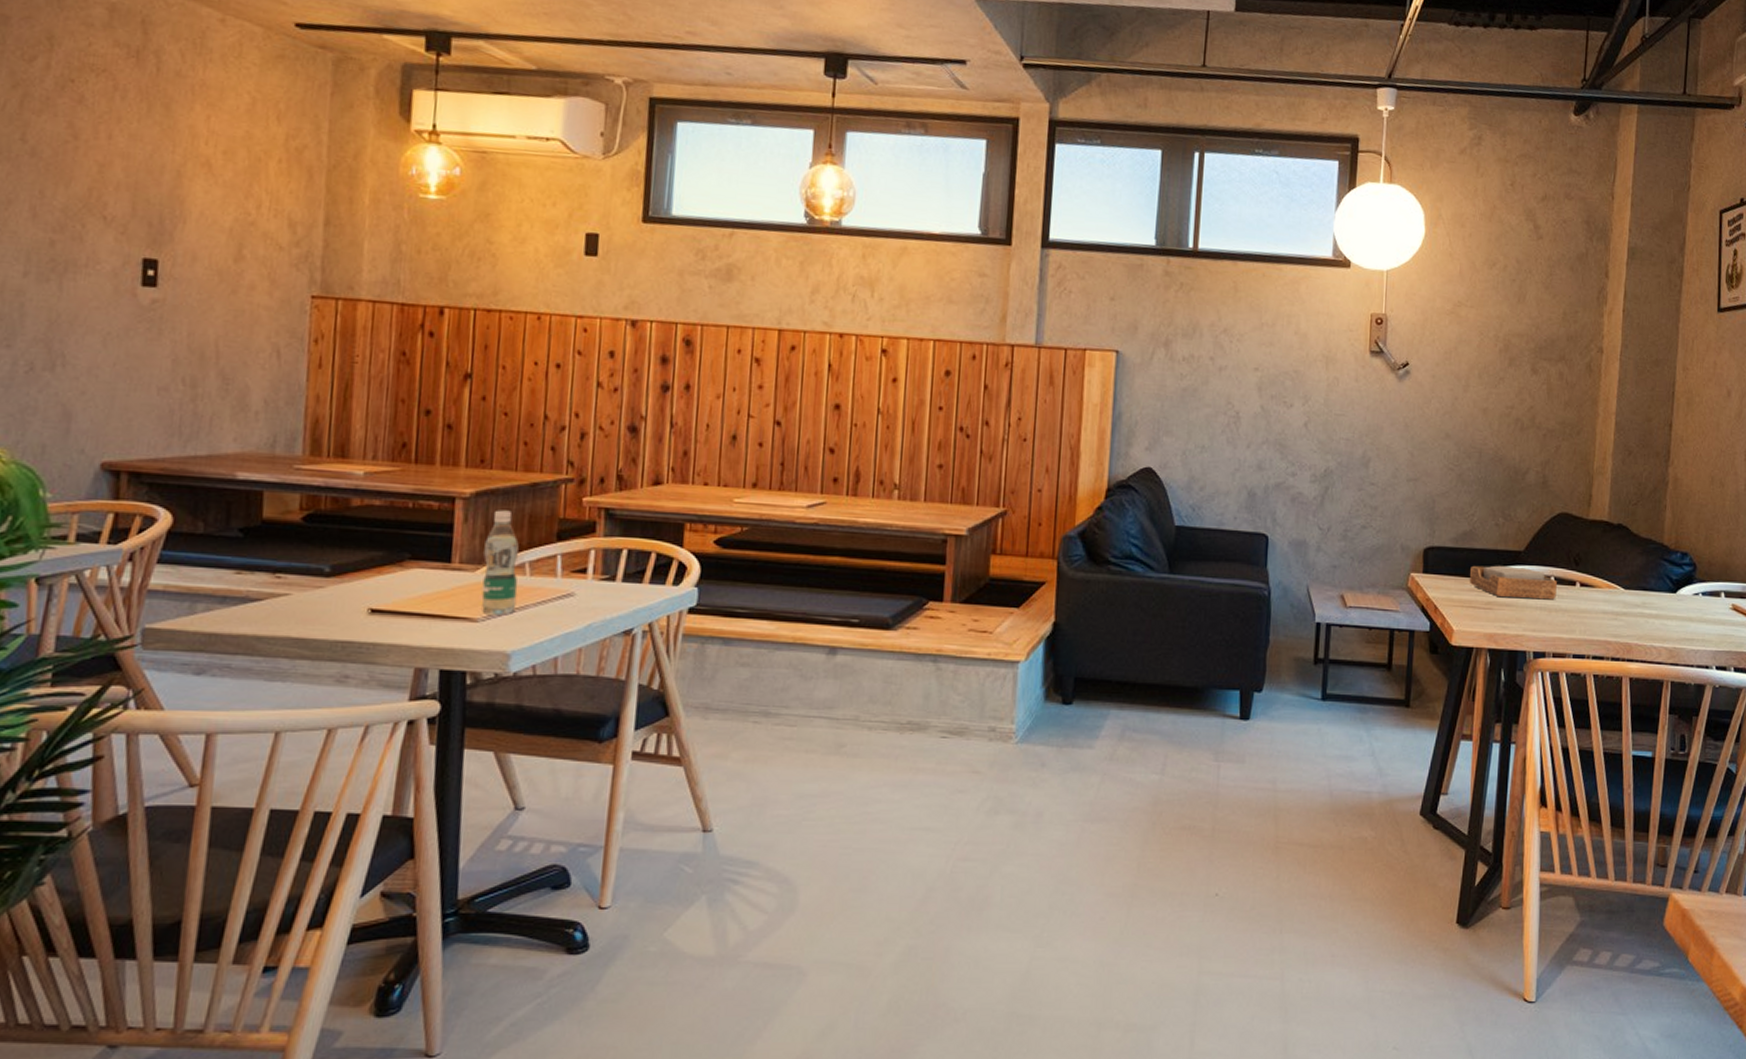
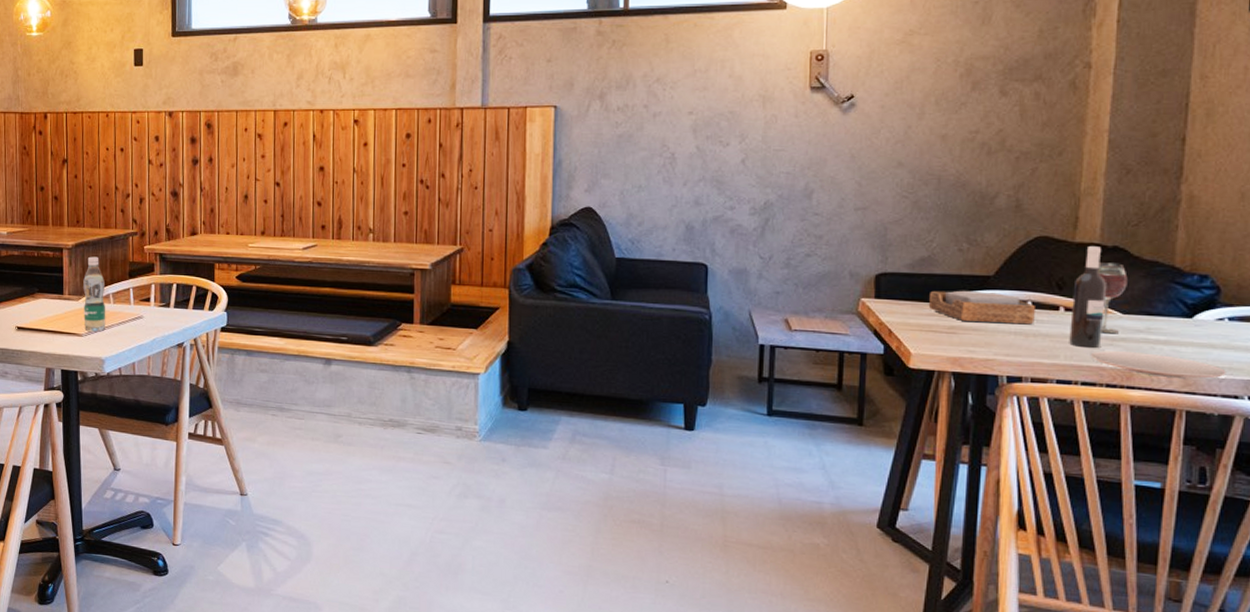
wine bottle: none [1583,522,1613,623] -> present [1069,245,1108,349]
plate: none [1599,625,1700,650] -> present [1090,351,1226,379]
wineglass: none [1606,539,1629,609] -> present [1098,262,1128,334]

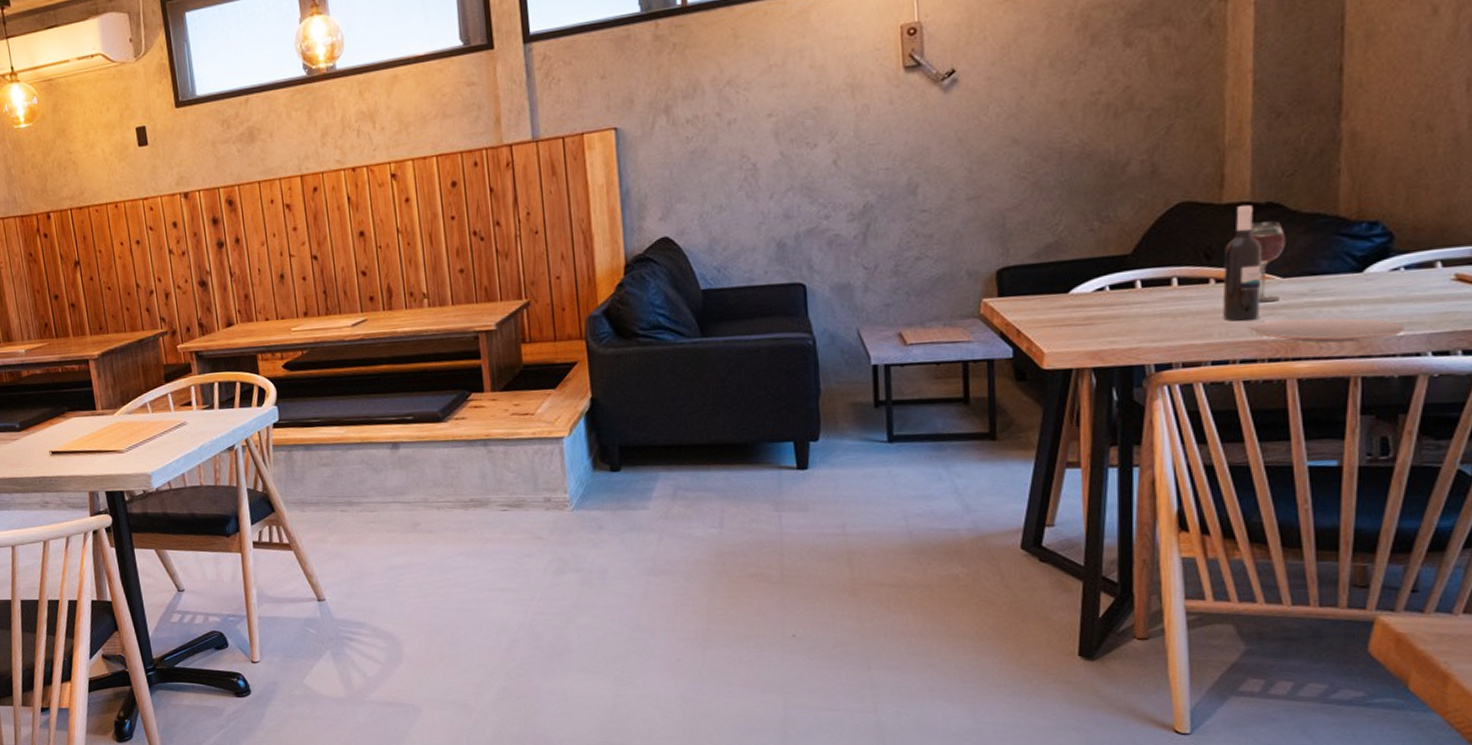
bottle: present [83,256,106,332] -> none [115,364,147,447]
napkin holder: present [928,290,1035,325] -> none [1059,272,1182,310]

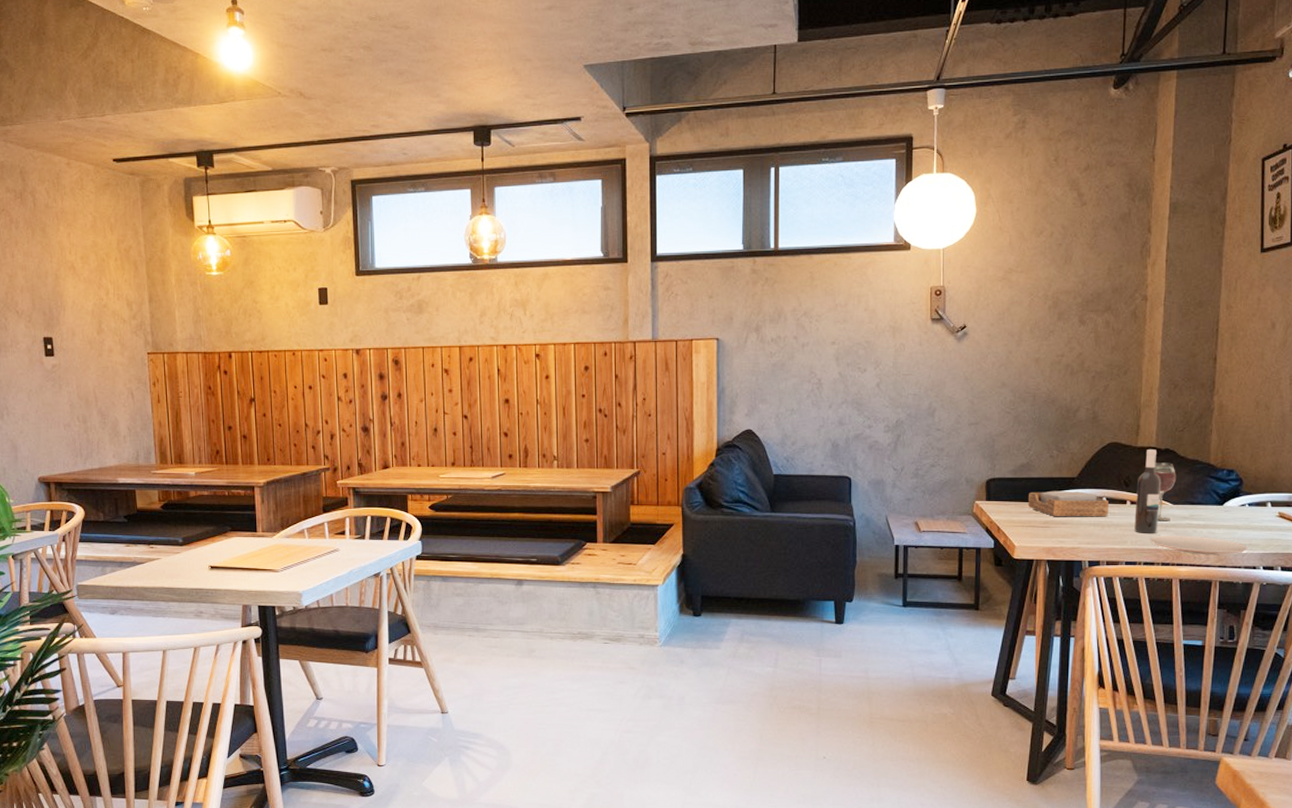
napkin holder: none [1059,272,1182,310] -> present [1027,490,1109,517]

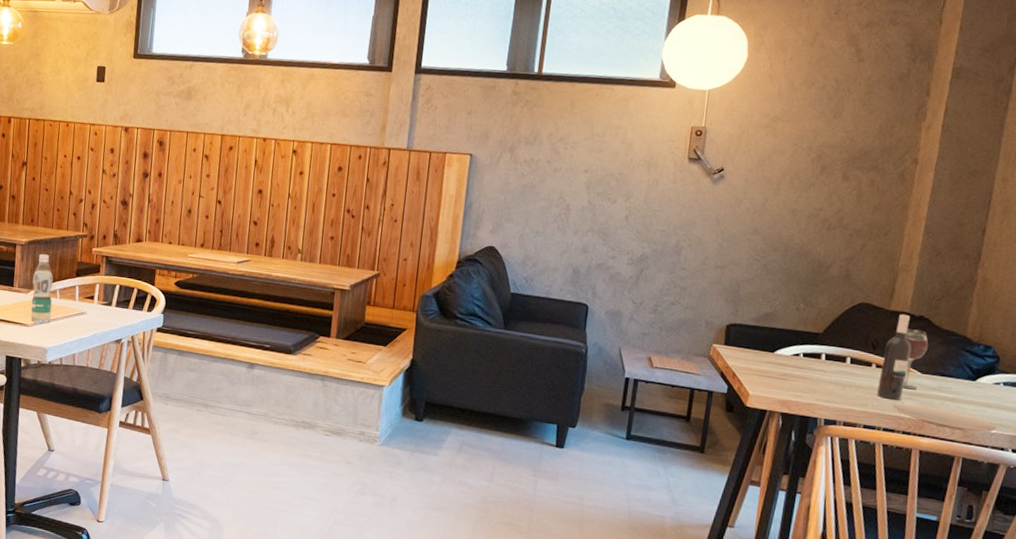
bottle: none [277,493,302,567] -> present [31,254,53,324]
napkin holder: present [1027,490,1109,517] -> none [767,342,853,377]

